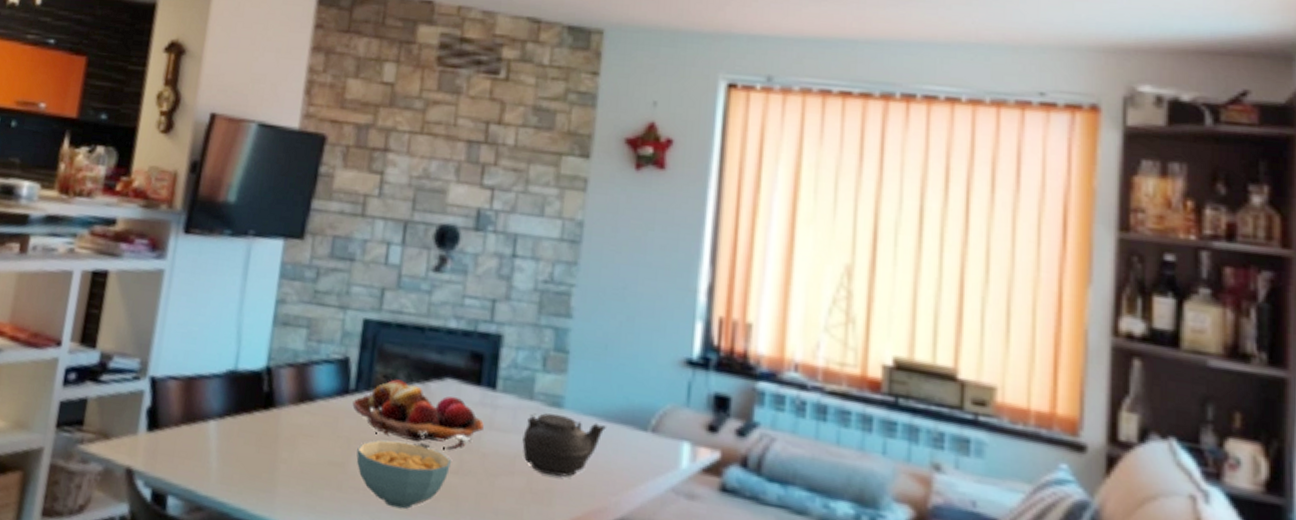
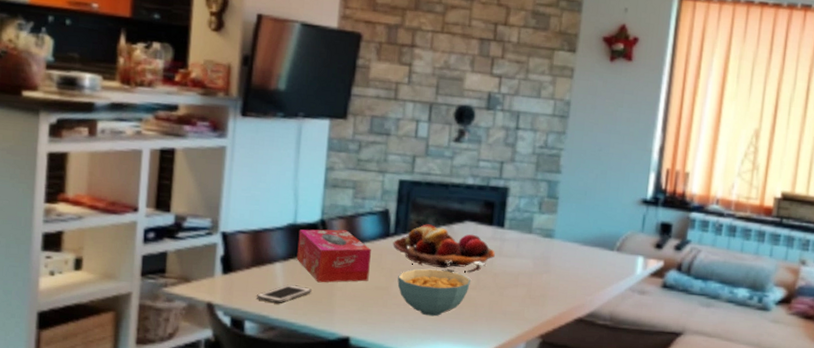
cell phone: none [184,450,250,475] -> present [257,284,312,303]
tissue box: none [234,378,326,453] -> present [296,229,371,283]
teapot: present [522,413,606,477] -> none [523,242,585,286]

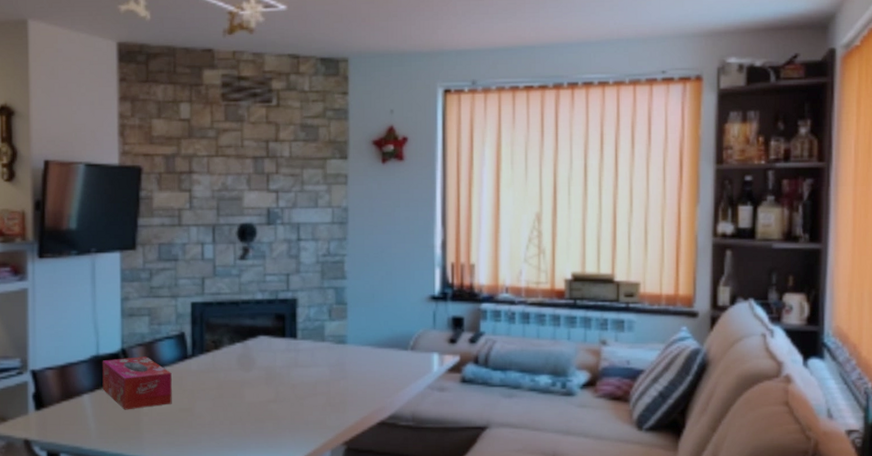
cell phone: present [257,284,312,303] -> none [69,415,119,434]
fruit basket: present [393,224,495,273] -> none [191,342,291,388]
cereal bowl: present [397,269,471,317] -> none [200,386,270,433]

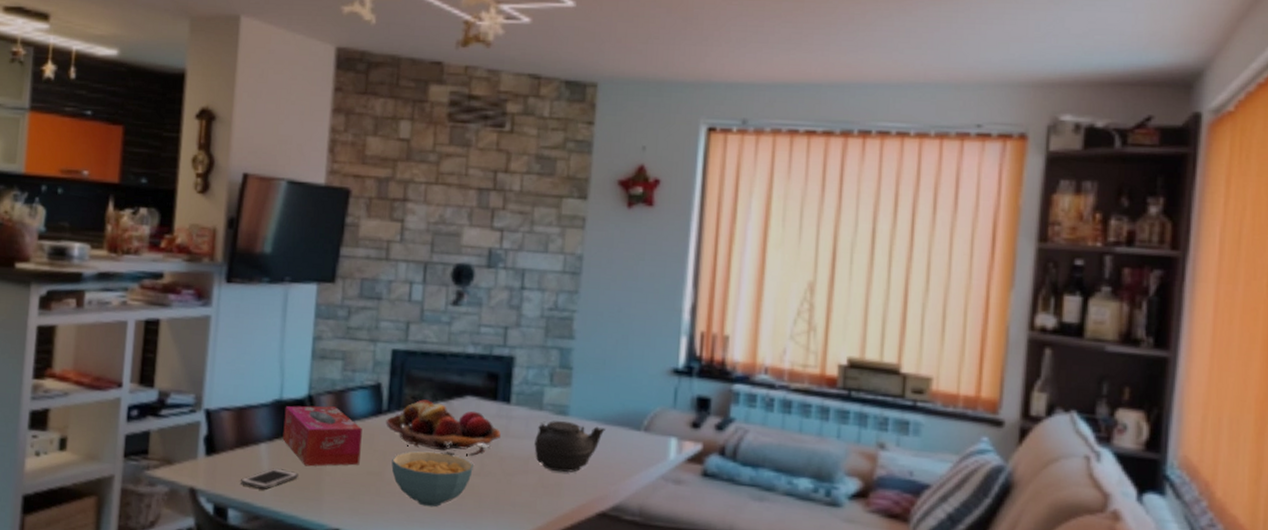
cell phone: none [69,415,119,434] -> present [241,468,298,489]
fruit basket: none [191,342,291,388] -> present [386,399,501,456]
cereal bowl: none [200,386,270,433] -> present [391,451,473,507]
teapot: none [320,348,379,392] -> present [534,420,605,473]

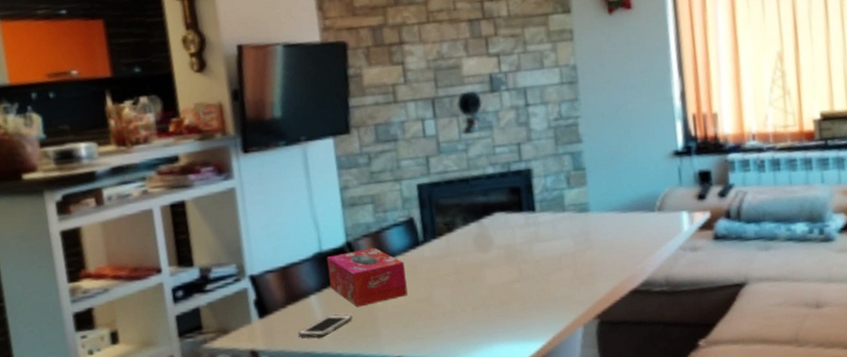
fruit basket: present [386,399,501,456] -> none [424,223,532,270]
cereal bowl: present [391,451,473,507] -> none [437,268,513,319]
teapot: present [534,420,605,473] -> none [563,215,624,263]

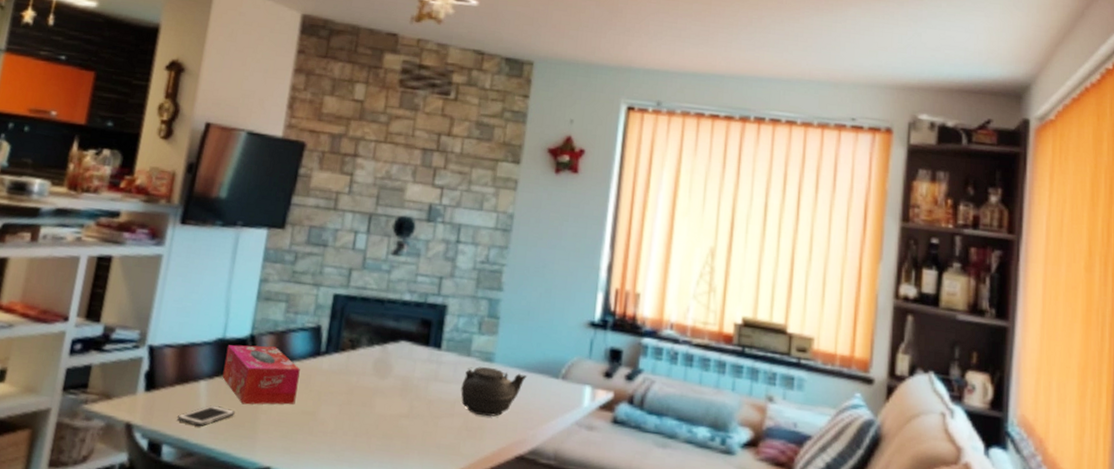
teapot: none [563,215,624,263] -> present [460,367,527,417]

